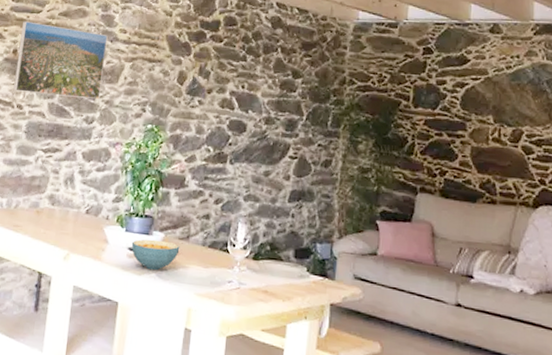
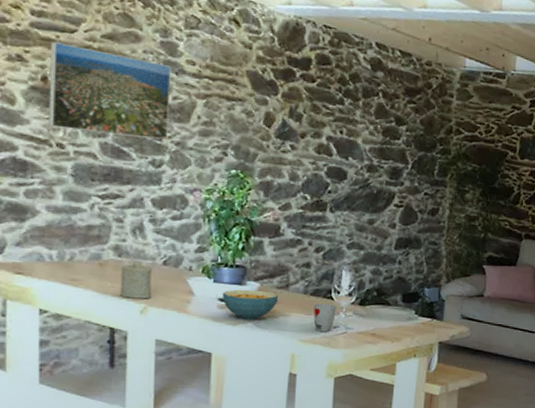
candle: none [49,209,77,246] -> present [120,260,152,299]
cup: none [210,256,232,287] -> present [313,303,337,332]

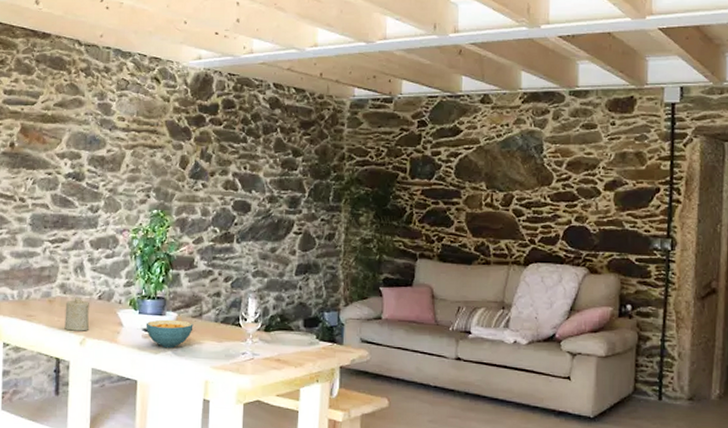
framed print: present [48,41,171,141] -> none [14,114,106,189]
cup: present [313,303,337,332] -> none [224,330,244,359]

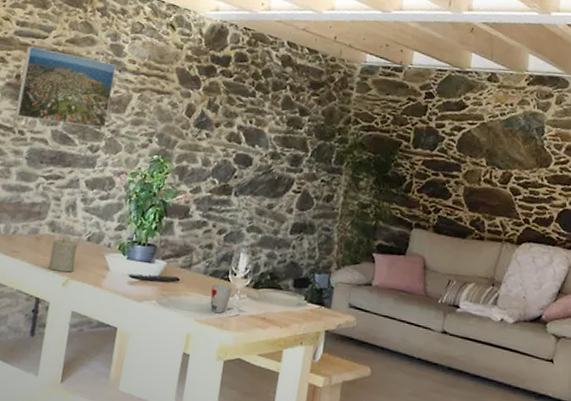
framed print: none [14,114,106,189] -> present [15,46,117,129]
cereal bowl: present [146,319,193,349] -> none [132,267,182,298]
cup: none [224,330,244,359] -> present [210,284,232,314]

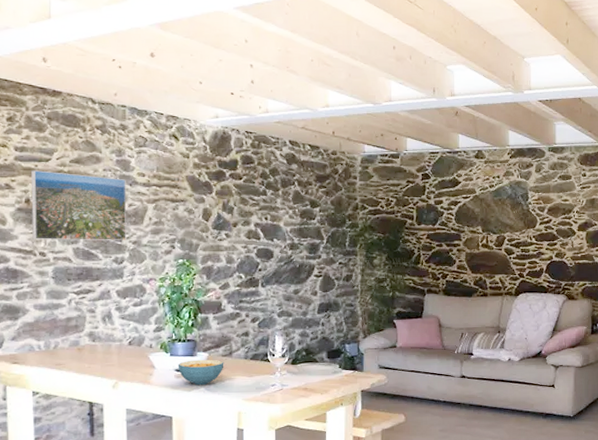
candle: present [48,235,77,273] -> none [95,343,120,376]
cereal bowl: none [132,267,182,298] -> present [177,359,224,386]
cup: present [210,284,232,314] -> none [254,365,273,391]

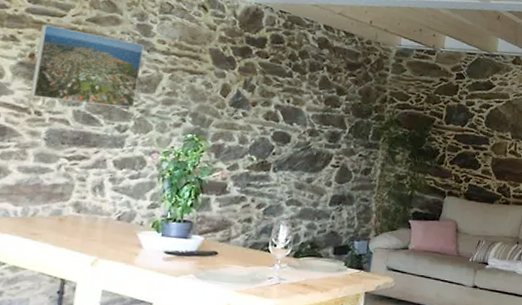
cereal bowl: present [177,359,224,386] -> none [168,242,220,272]

